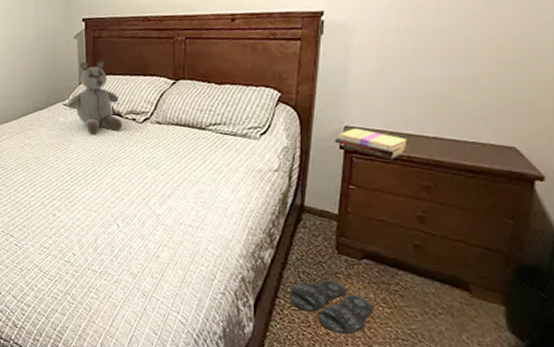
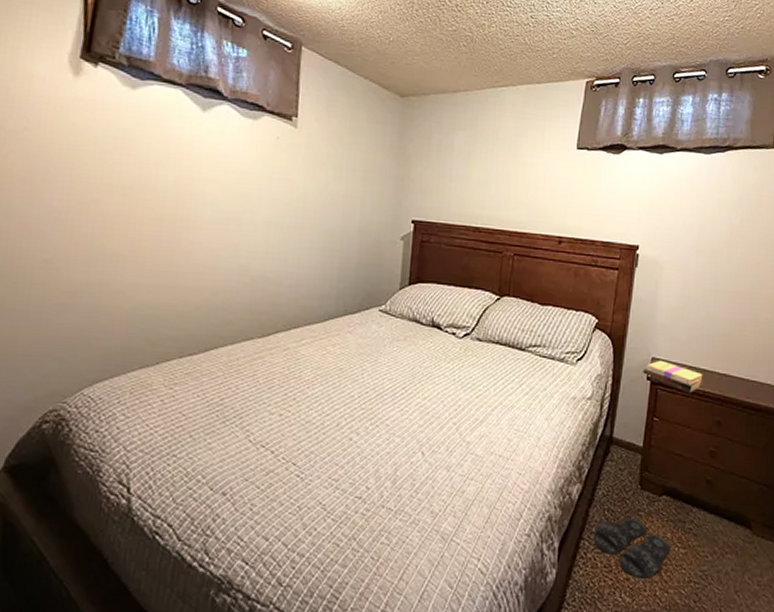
stuffed bear: present [67,60,123,135] -> none [383,266,442,347]

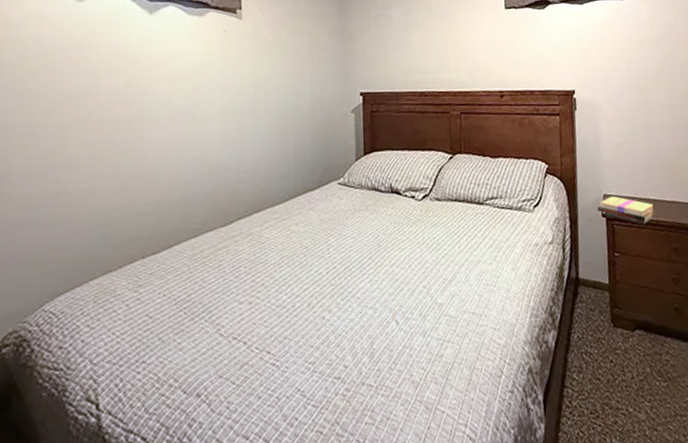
slippers: present [594,518,670,578] -> none [576,358,652,420]

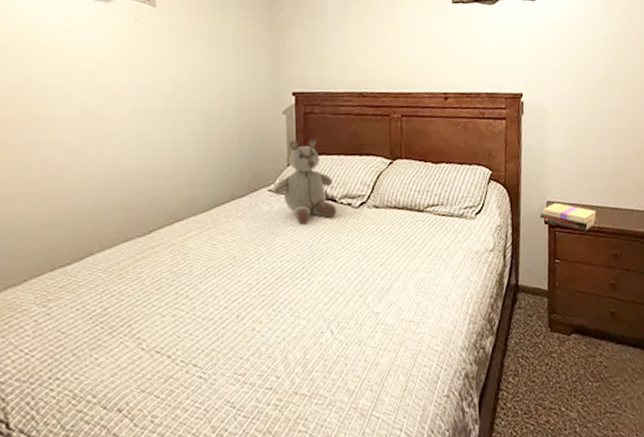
stuffed bear: none [342,134,402,217] -> present [272,138,337,225]

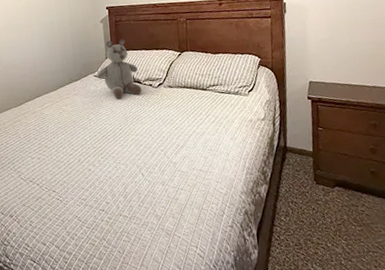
books: present [540,202,597,232] -> none [303,82,355,106]

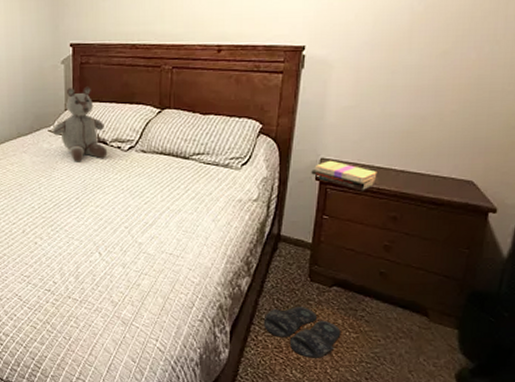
slippers: none [283,207,348,252] -> present [264,307,341,358]
books: none [303,82,355,106] -> present [311,160,377,191]

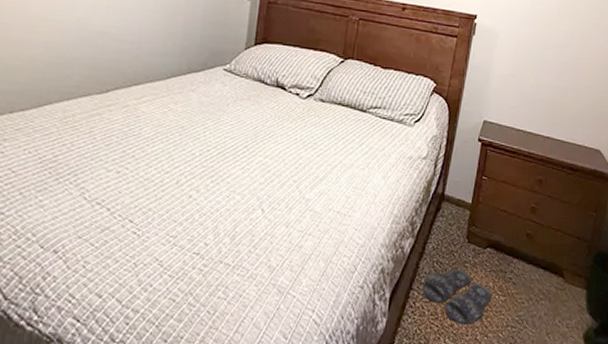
stuffed bear: present [52,86,108,162] -> none [227,26,285,107]
books: present [311,160,377,191] -> none [475,123,529,155]

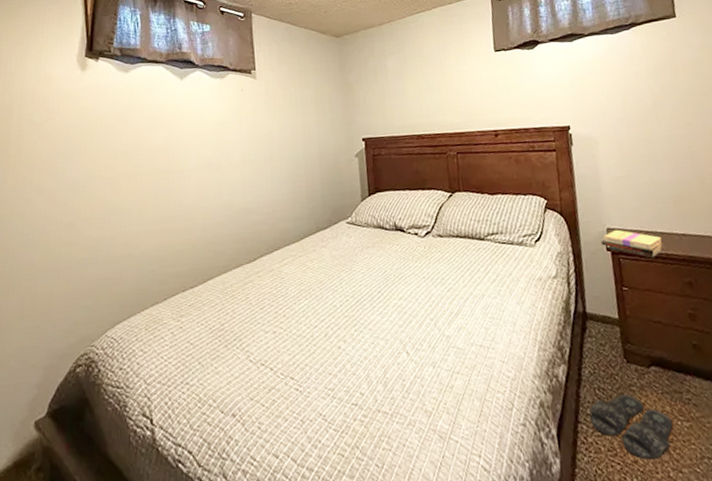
books: none [475,123,529,155] -> present [601,229,663,259]

